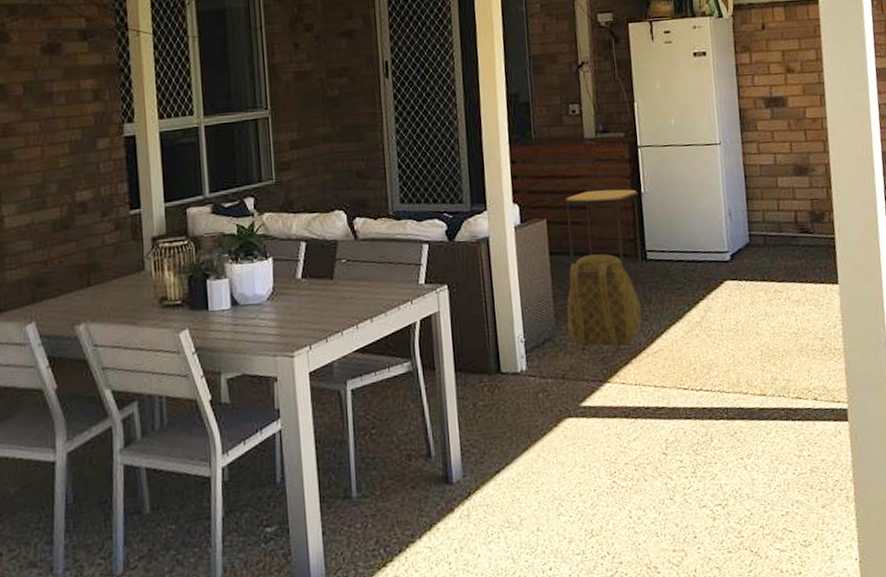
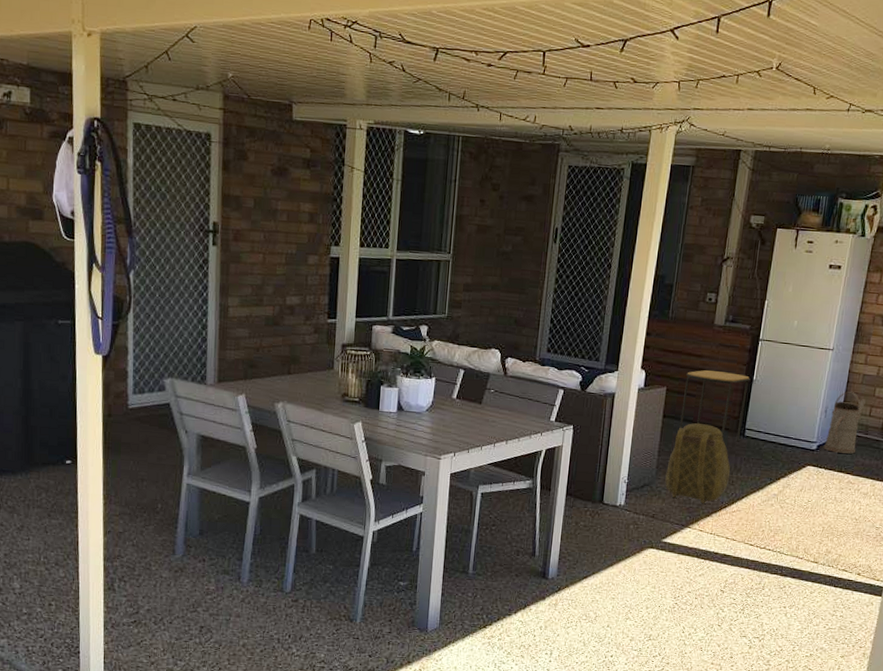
watering can: none [736,187,775,260] -> present [823,392,866,454]

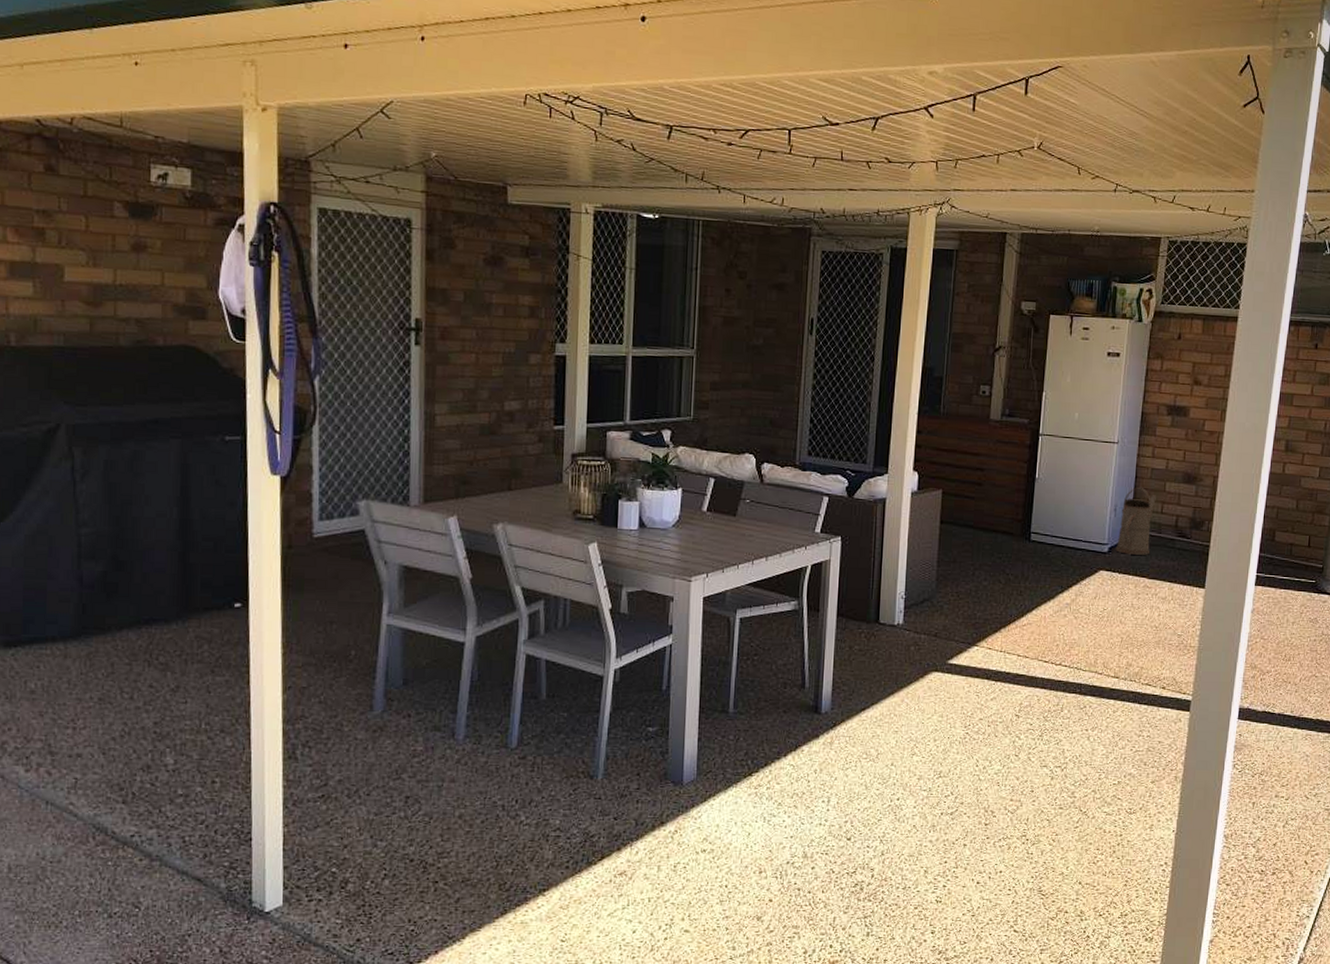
backpack: present [665,423,730,505] -> none [947,528,1017,619]
side table: present [679,369,750,442] -> none [959,469,1032,547]

